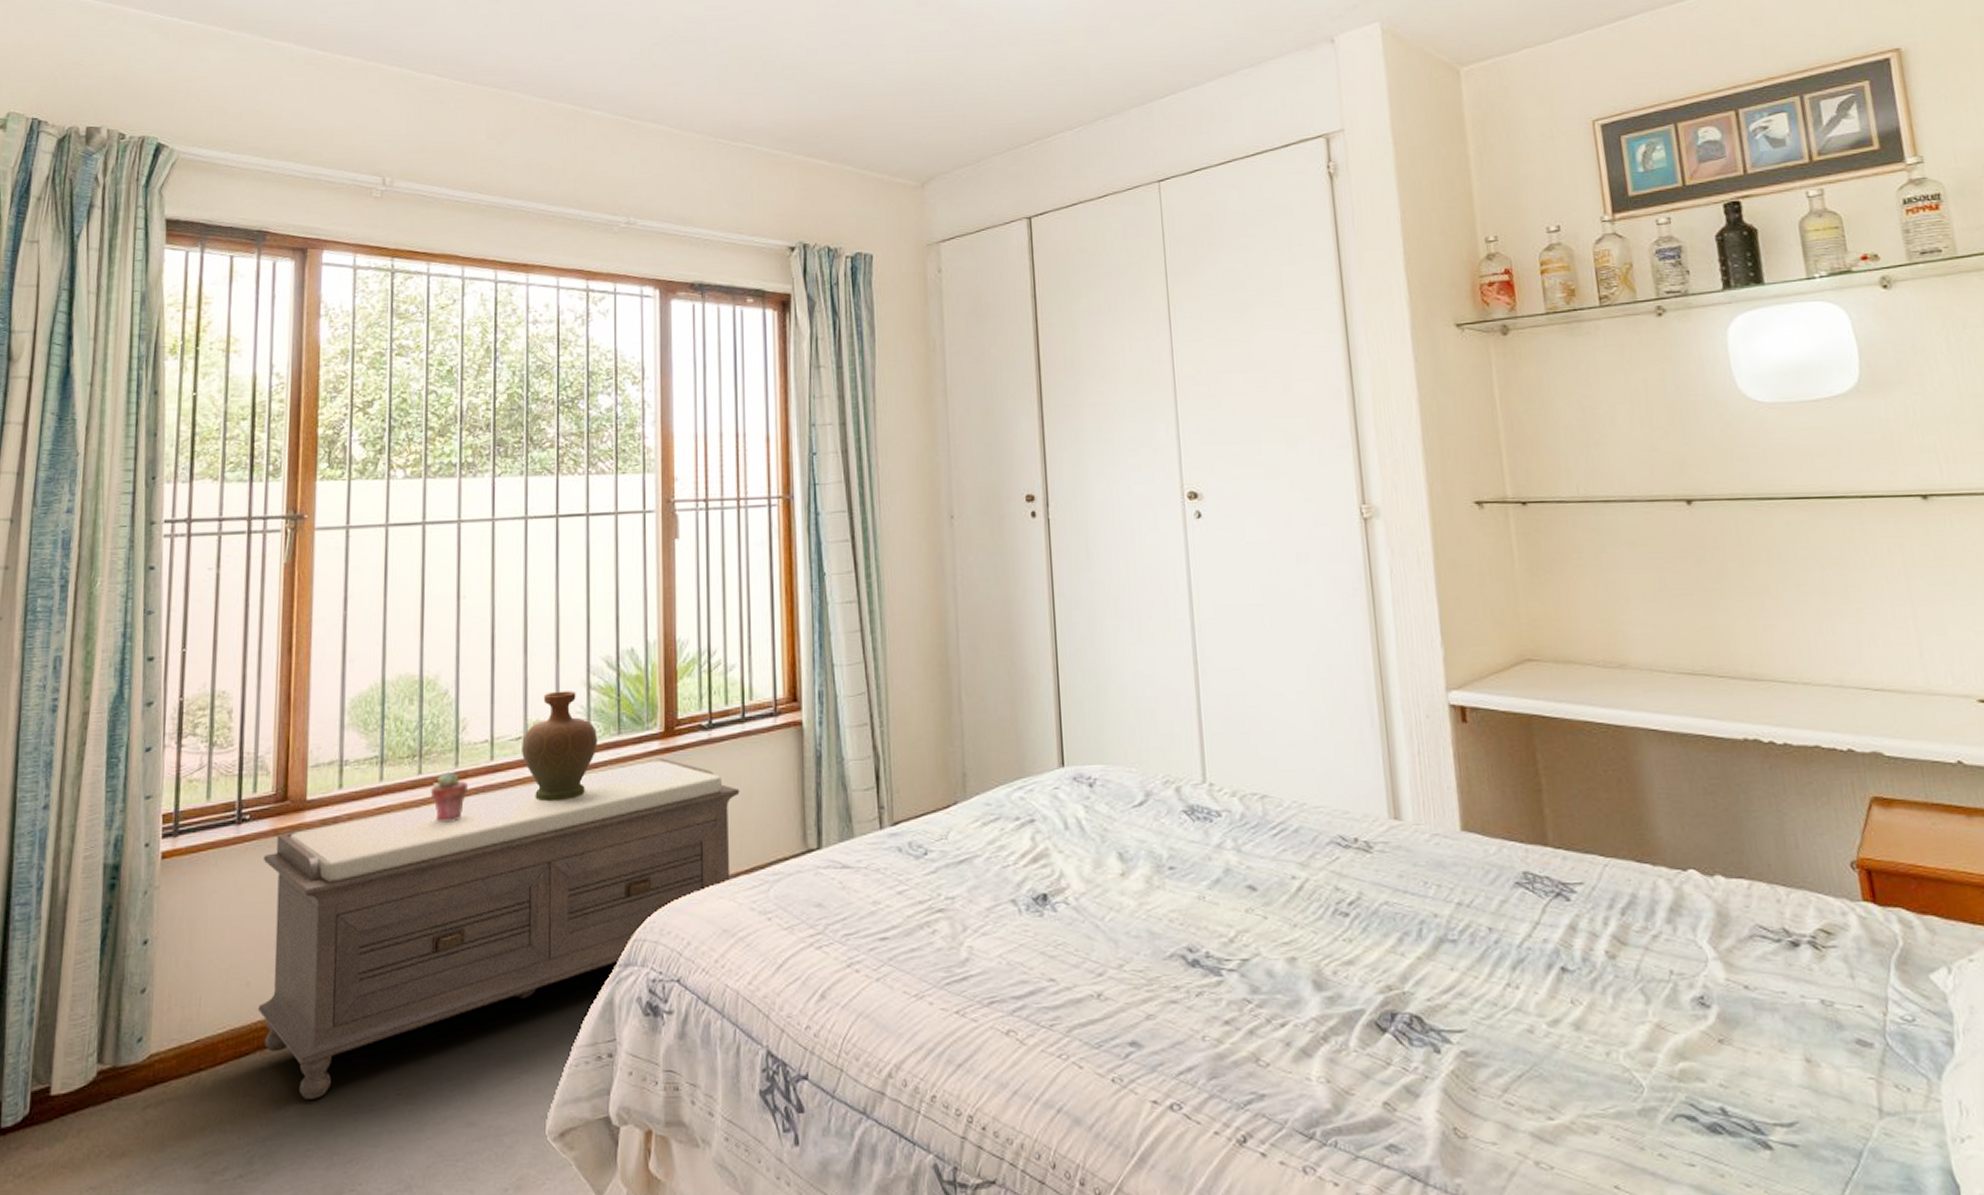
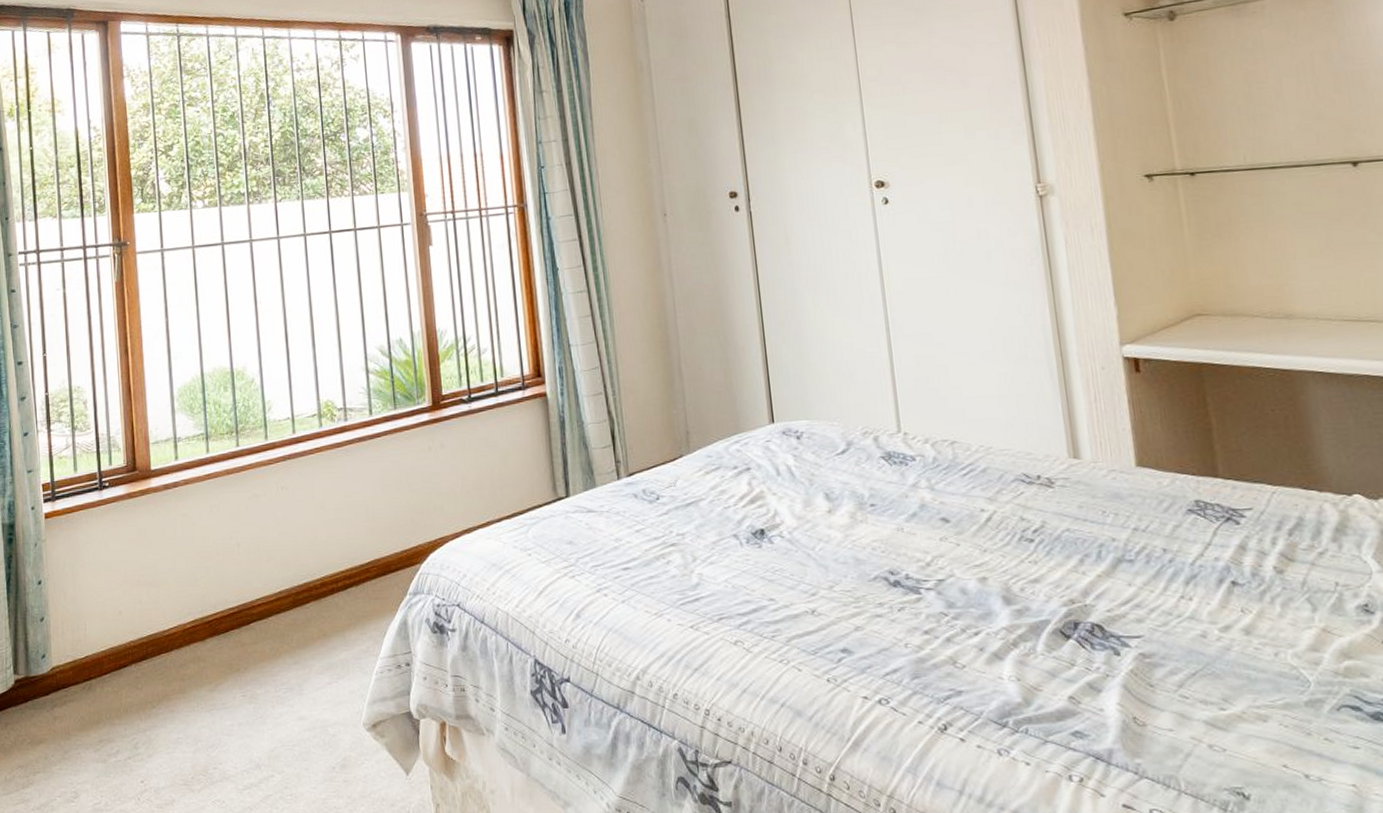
bench: present [257,758,740,1099] -> none [123,427,498,700]
potted succulent: present [430,771,469,822] -> none [247,443,278,484]
decorative vase: present [522,690,598,802] -> none [317,375,379,466]

